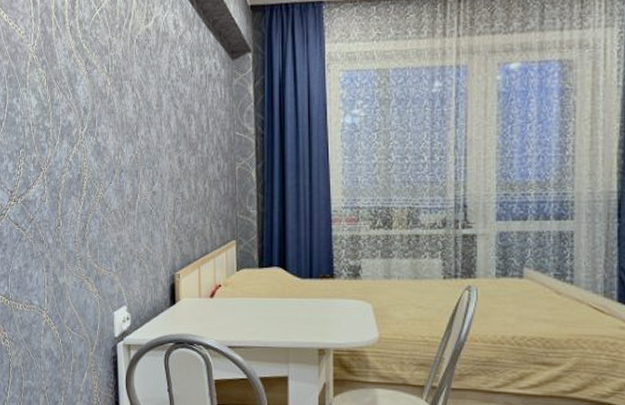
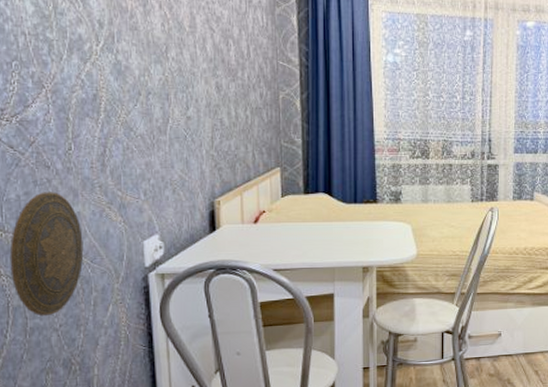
decorative plate: none [12,264,66,378] -> present [9,192,84,317]

